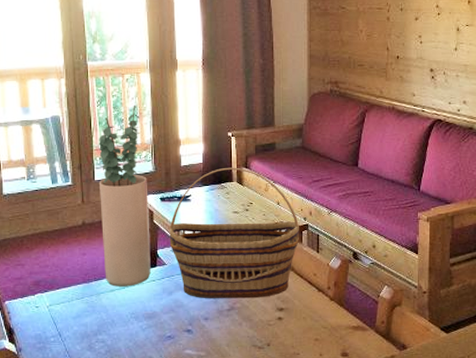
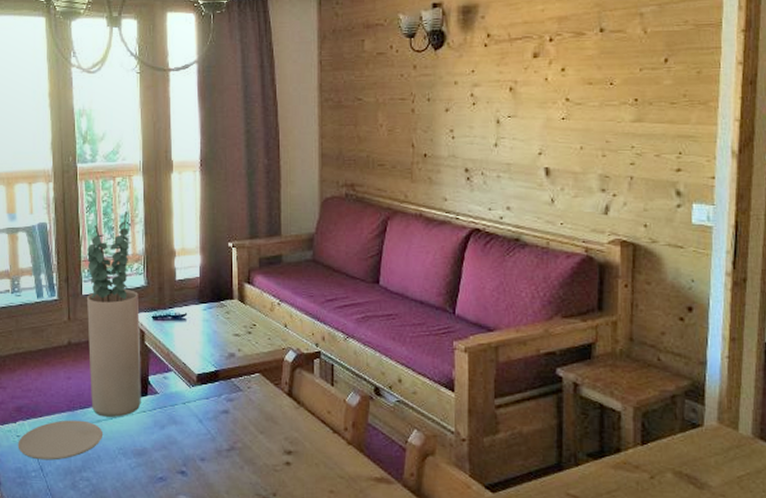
plate: none [37,290,116,327] -> present [17,420,102,461]
basket: present [169,167,299,299] -> none [162,282,310,437]

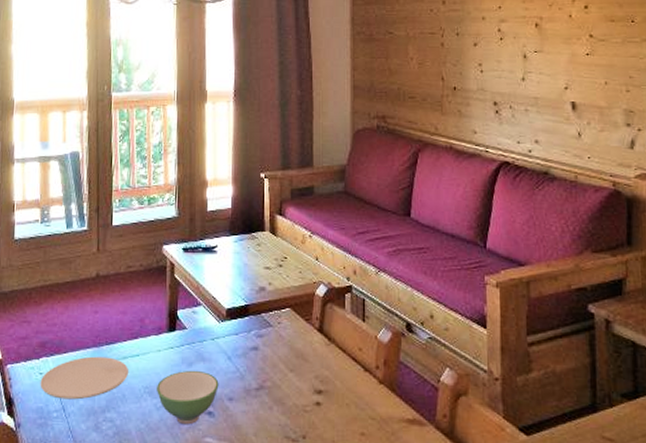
vase: present [86,212,141,417] -> none [116,141,170,354]
bowl: none [131,432,191,484] -> present [157,370,219,425]

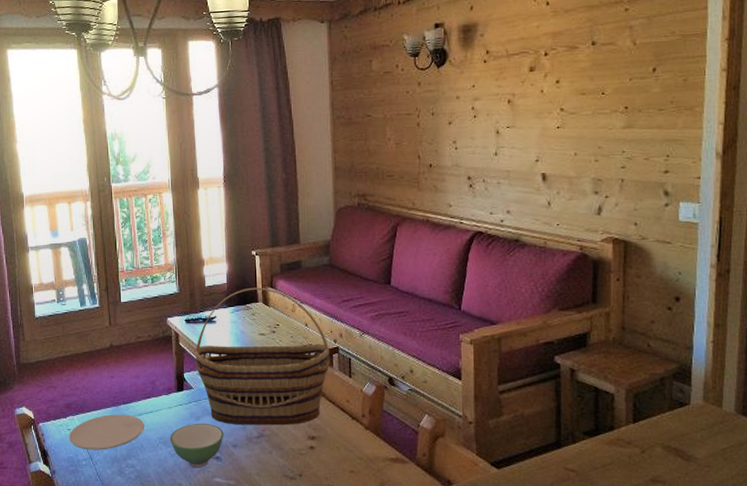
basket: none [191,214,341,375] -> present [195,287,330,425]

